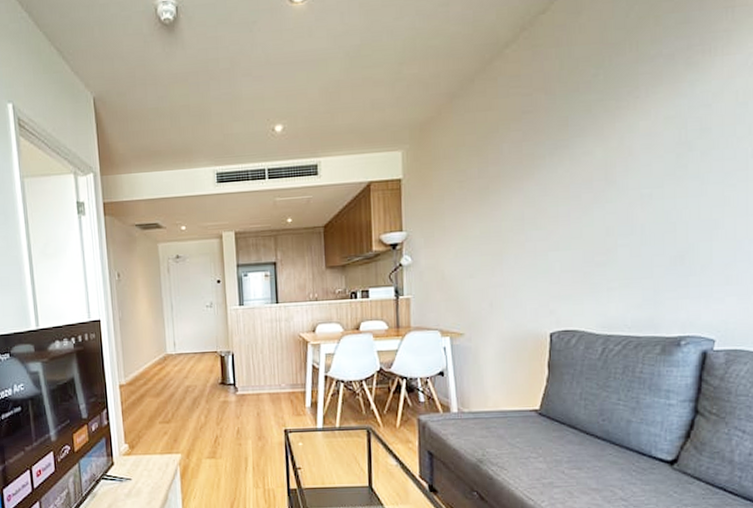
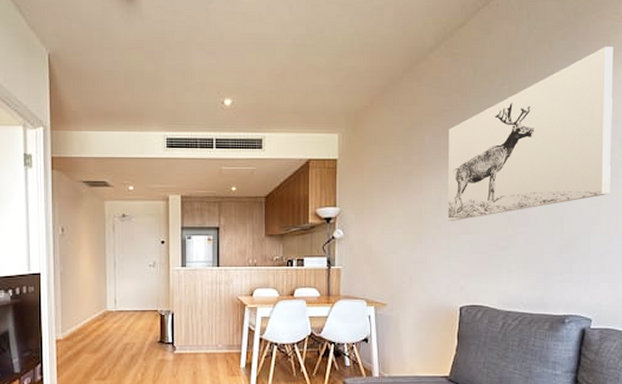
wall art: none [531,13,741,238] -> present [447,47,614,221]

